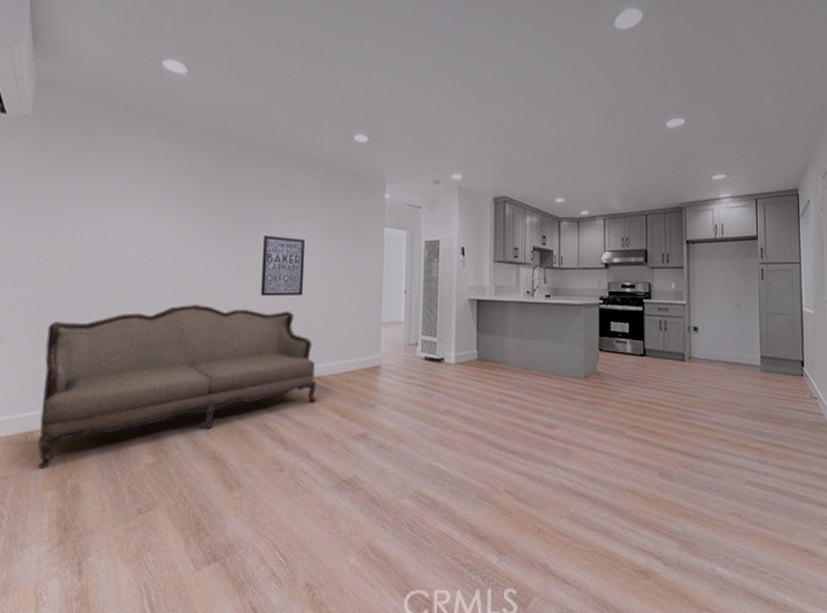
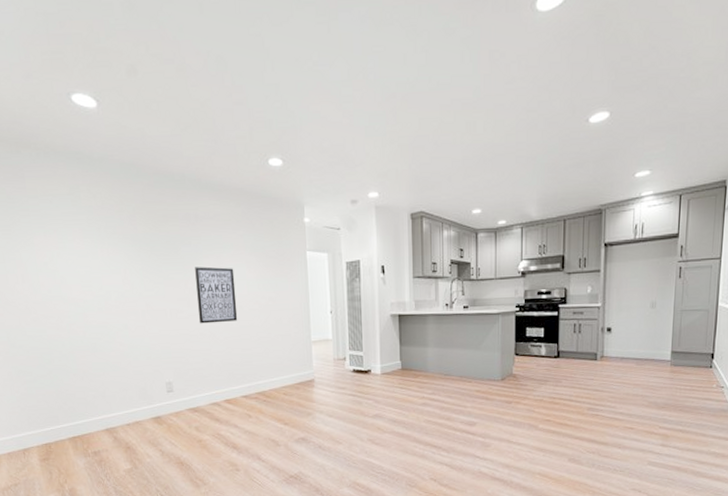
sofa: present [38,305,317,469] -> none [21,335,260,477]

